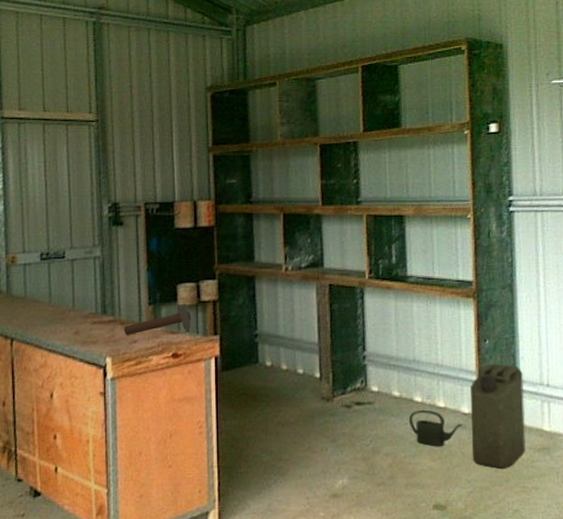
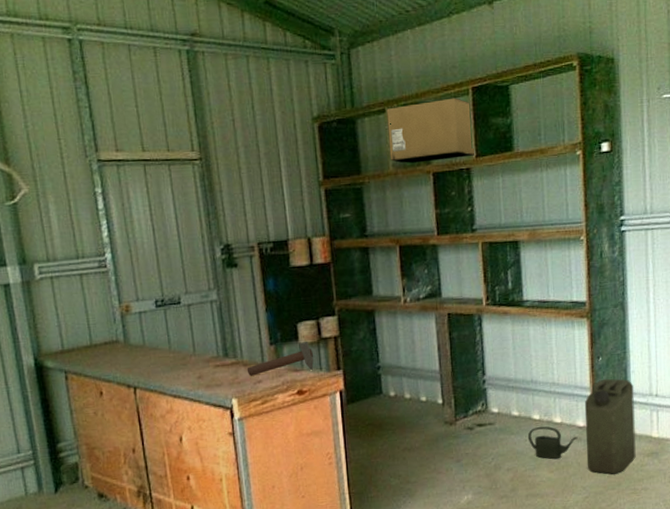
box: none [278,75,364,134] -> present [386,98,477,163]

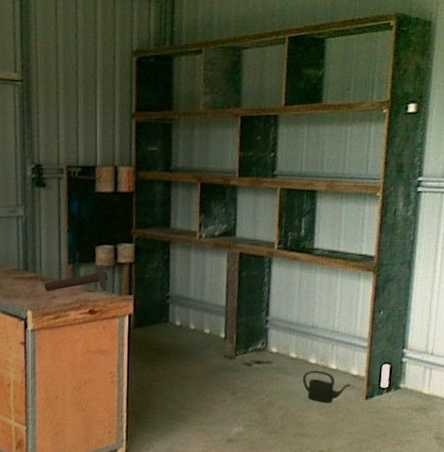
box: present [386,98,477,163] -> none [201,45,285,105]
fuel can: present [584,378,636,474] -> none [356,332,411,424]

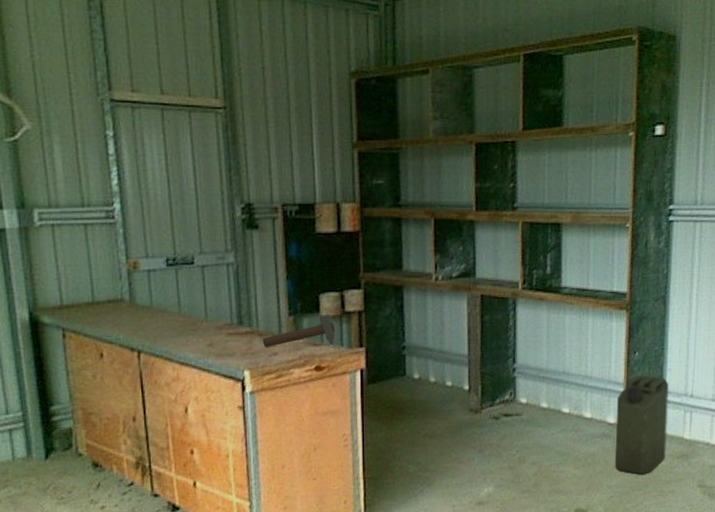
watering can: present [302,370,351,403] -> none [555,420,607,456]
fuel can: none [356,332,411,424] -> present [614,375,669,475]

